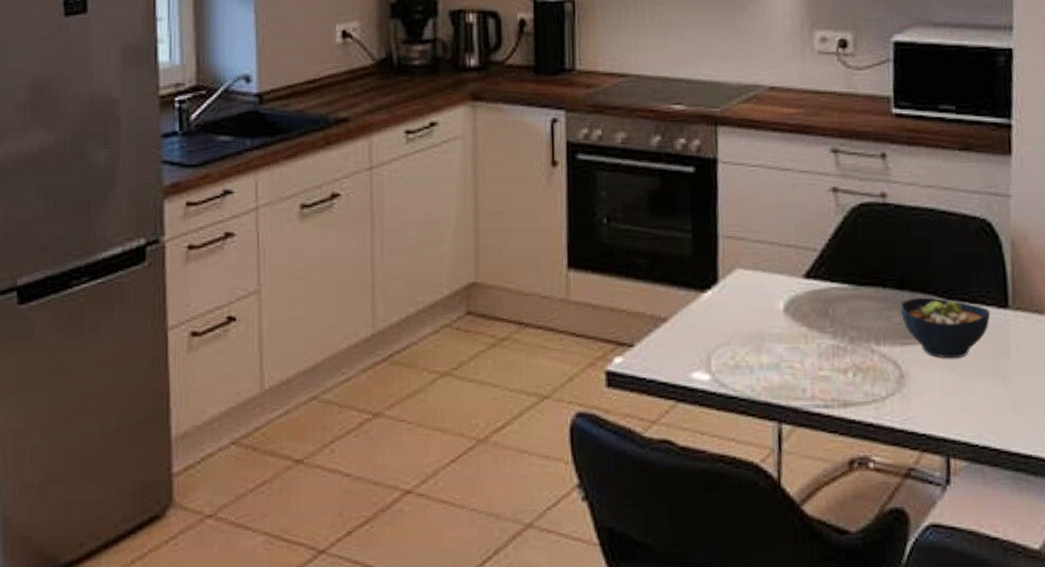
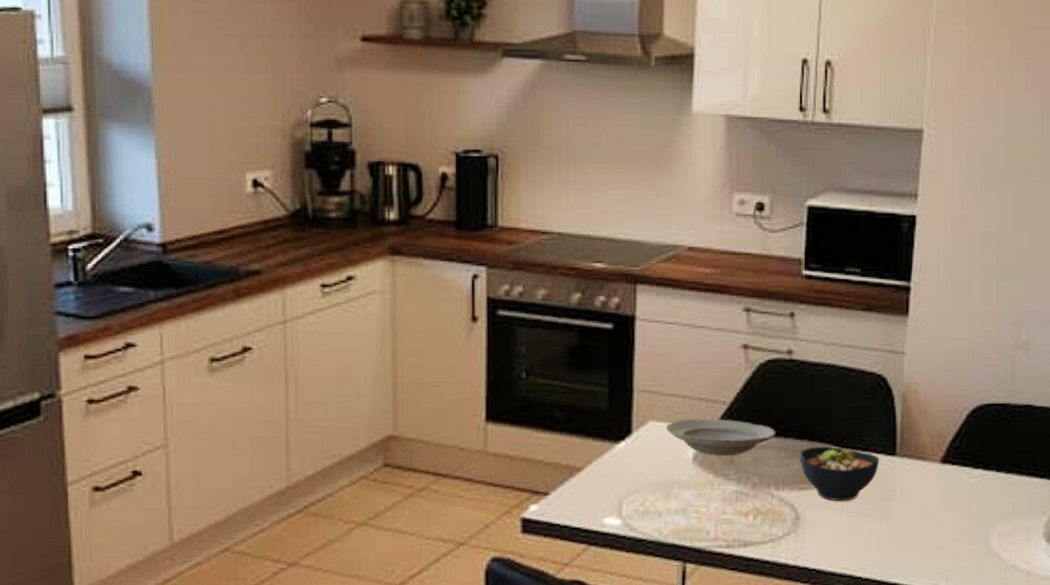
plate: none [753,266,873,308] -> present [665,418,776,457]

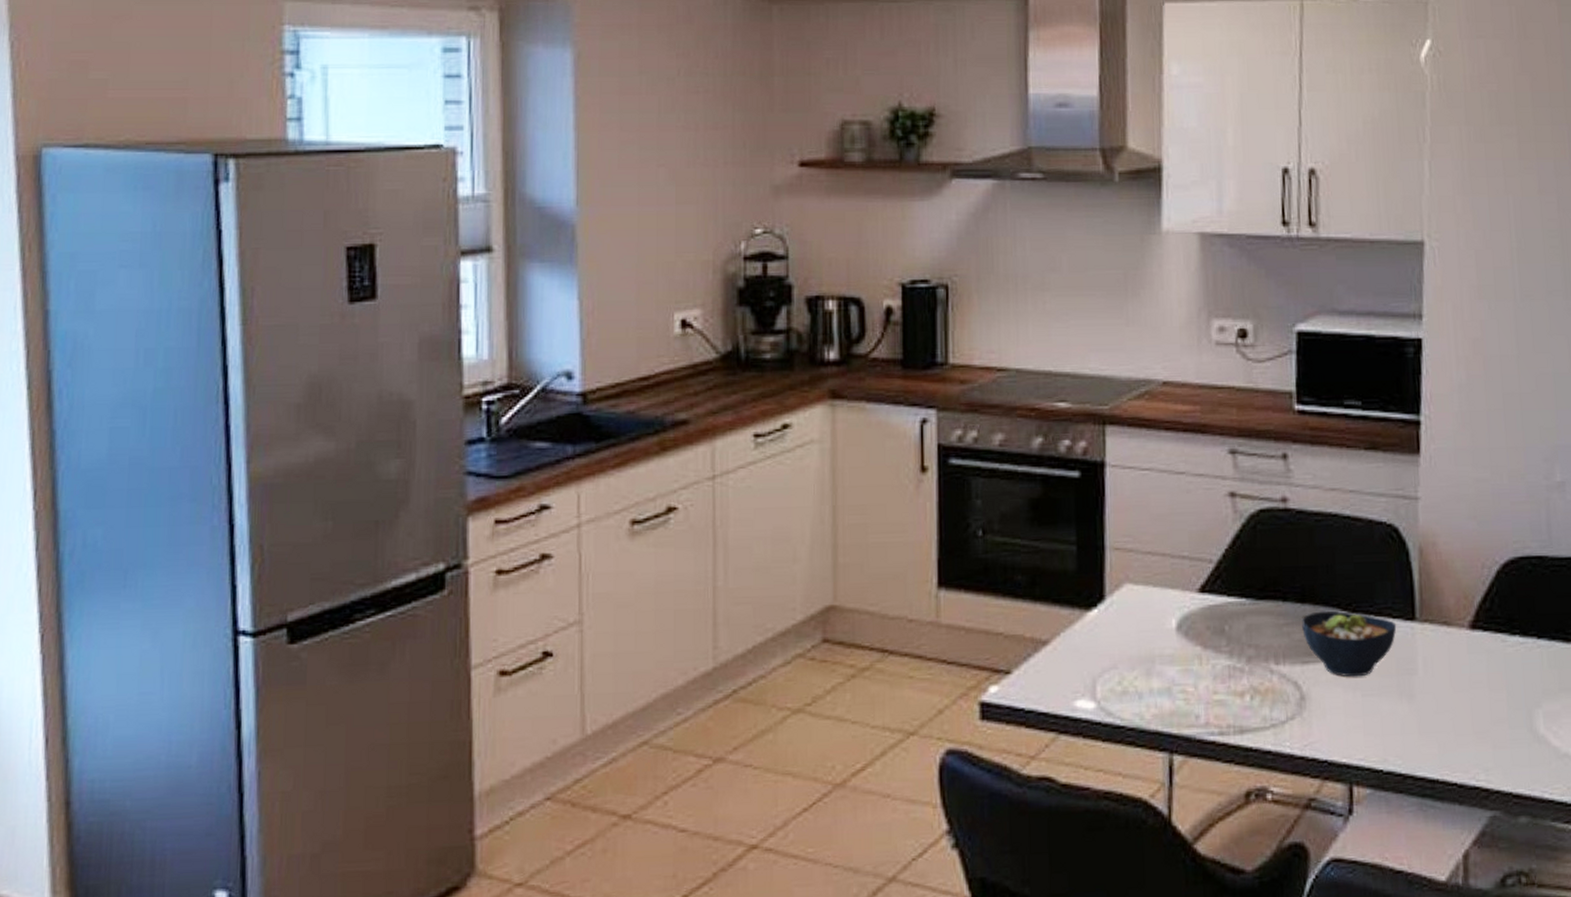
plate: present [665,418,776,457] -> none [1143,579,1272,625]

